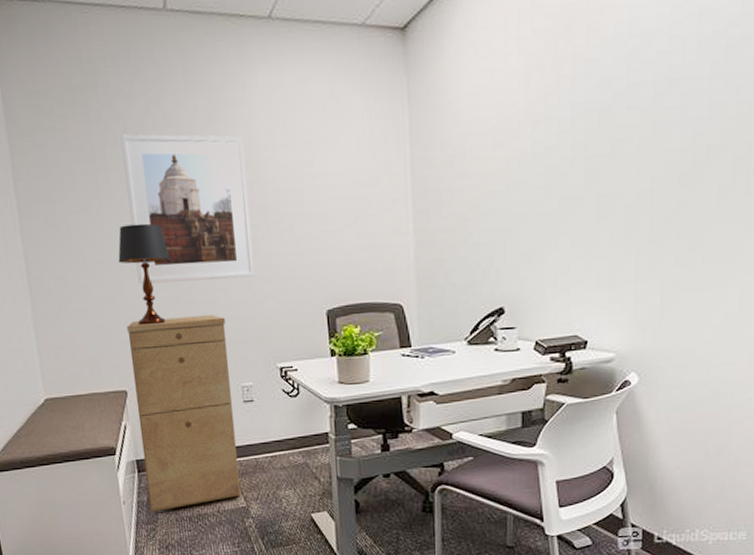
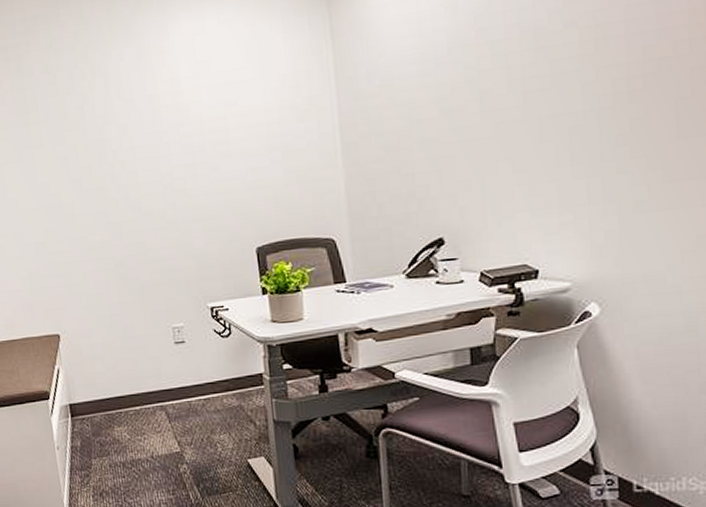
table lamp: present [118,223,170,326] -> none [50,170,100,270]
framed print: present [121,134,254,284] -> none [51,81,182,229]
filing cabinet: present [127,315,242,513] -> none [59,256,175,458]

